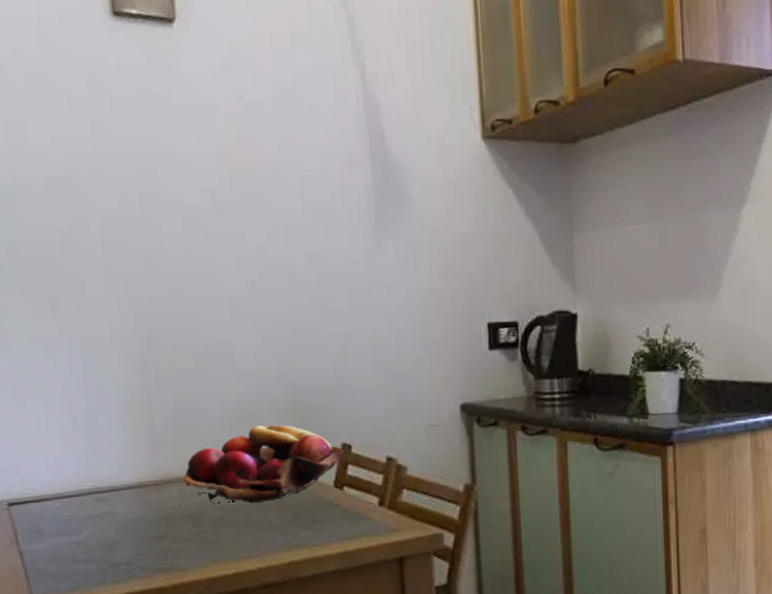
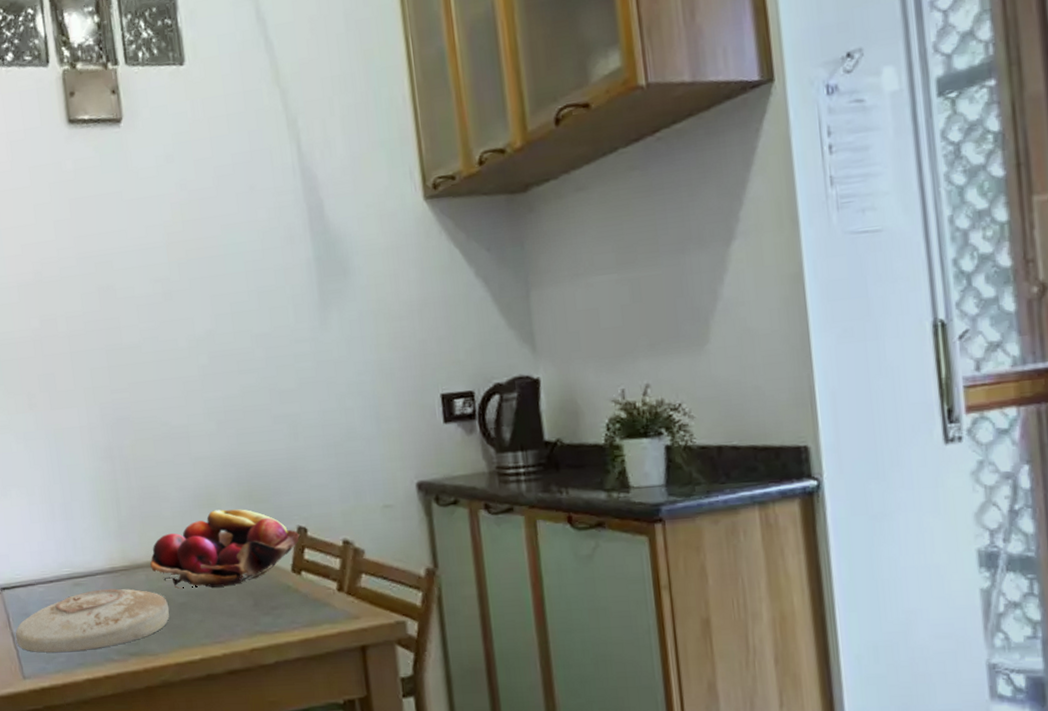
plate: none [23,504,203,571] -> present [15,588,170,653]

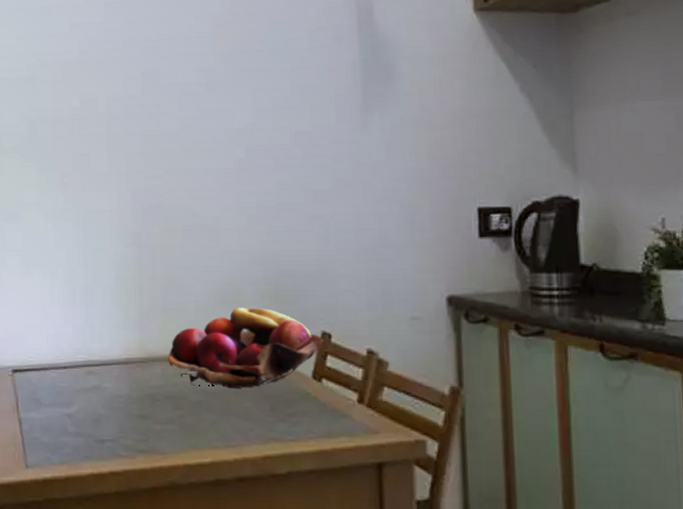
plate: present [15,588,170,653] -> none [22,380,183,444]

